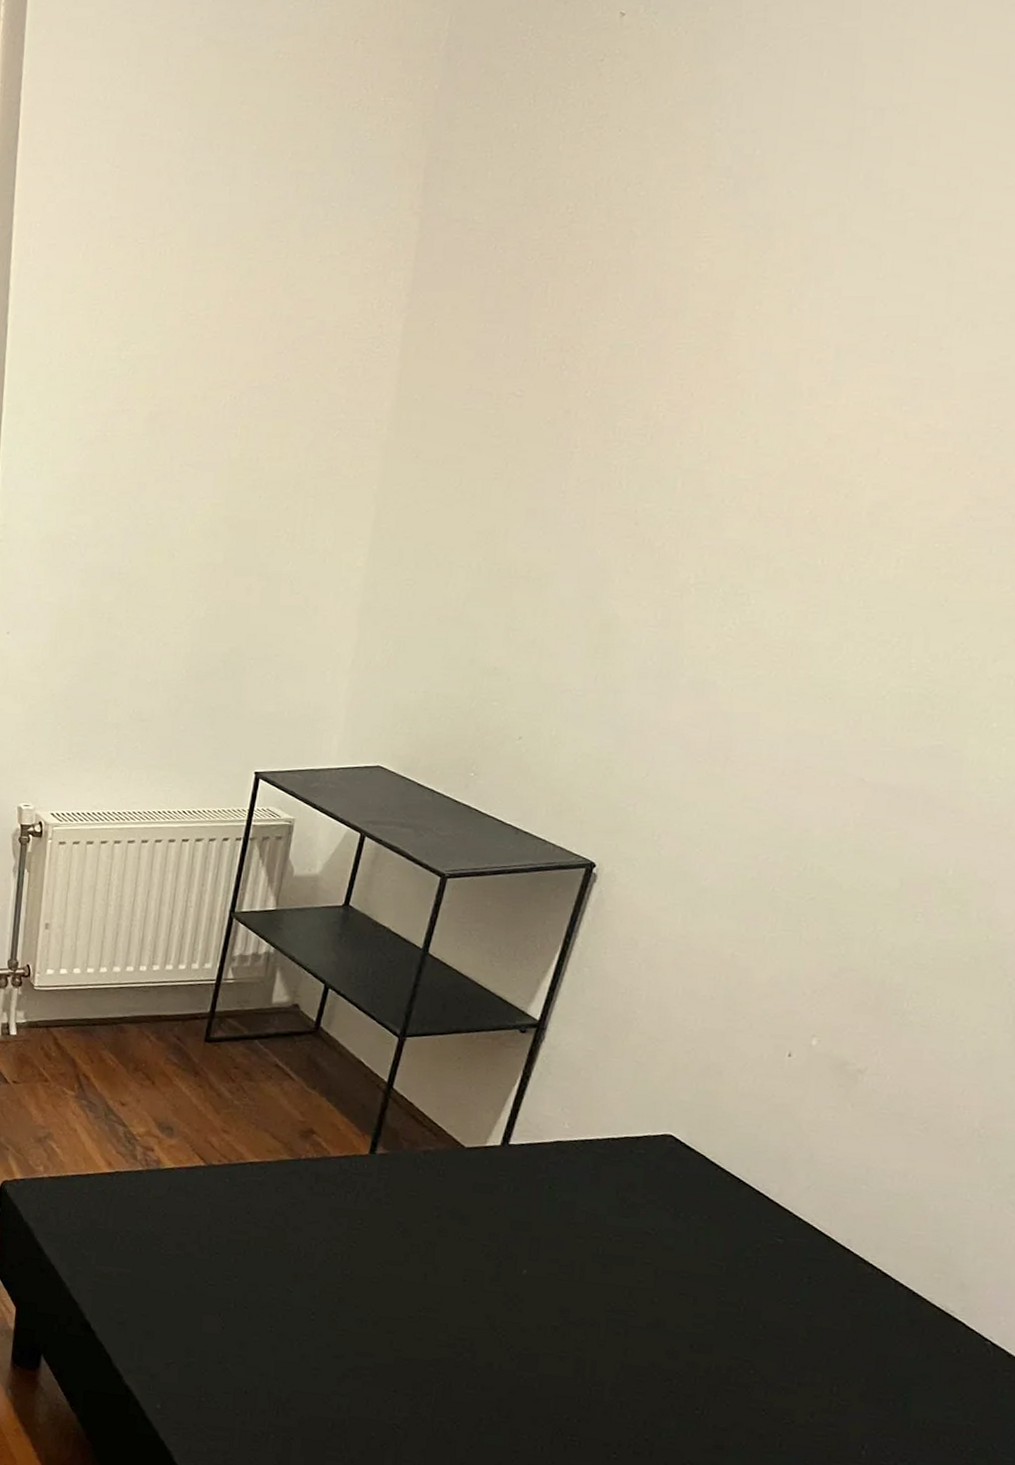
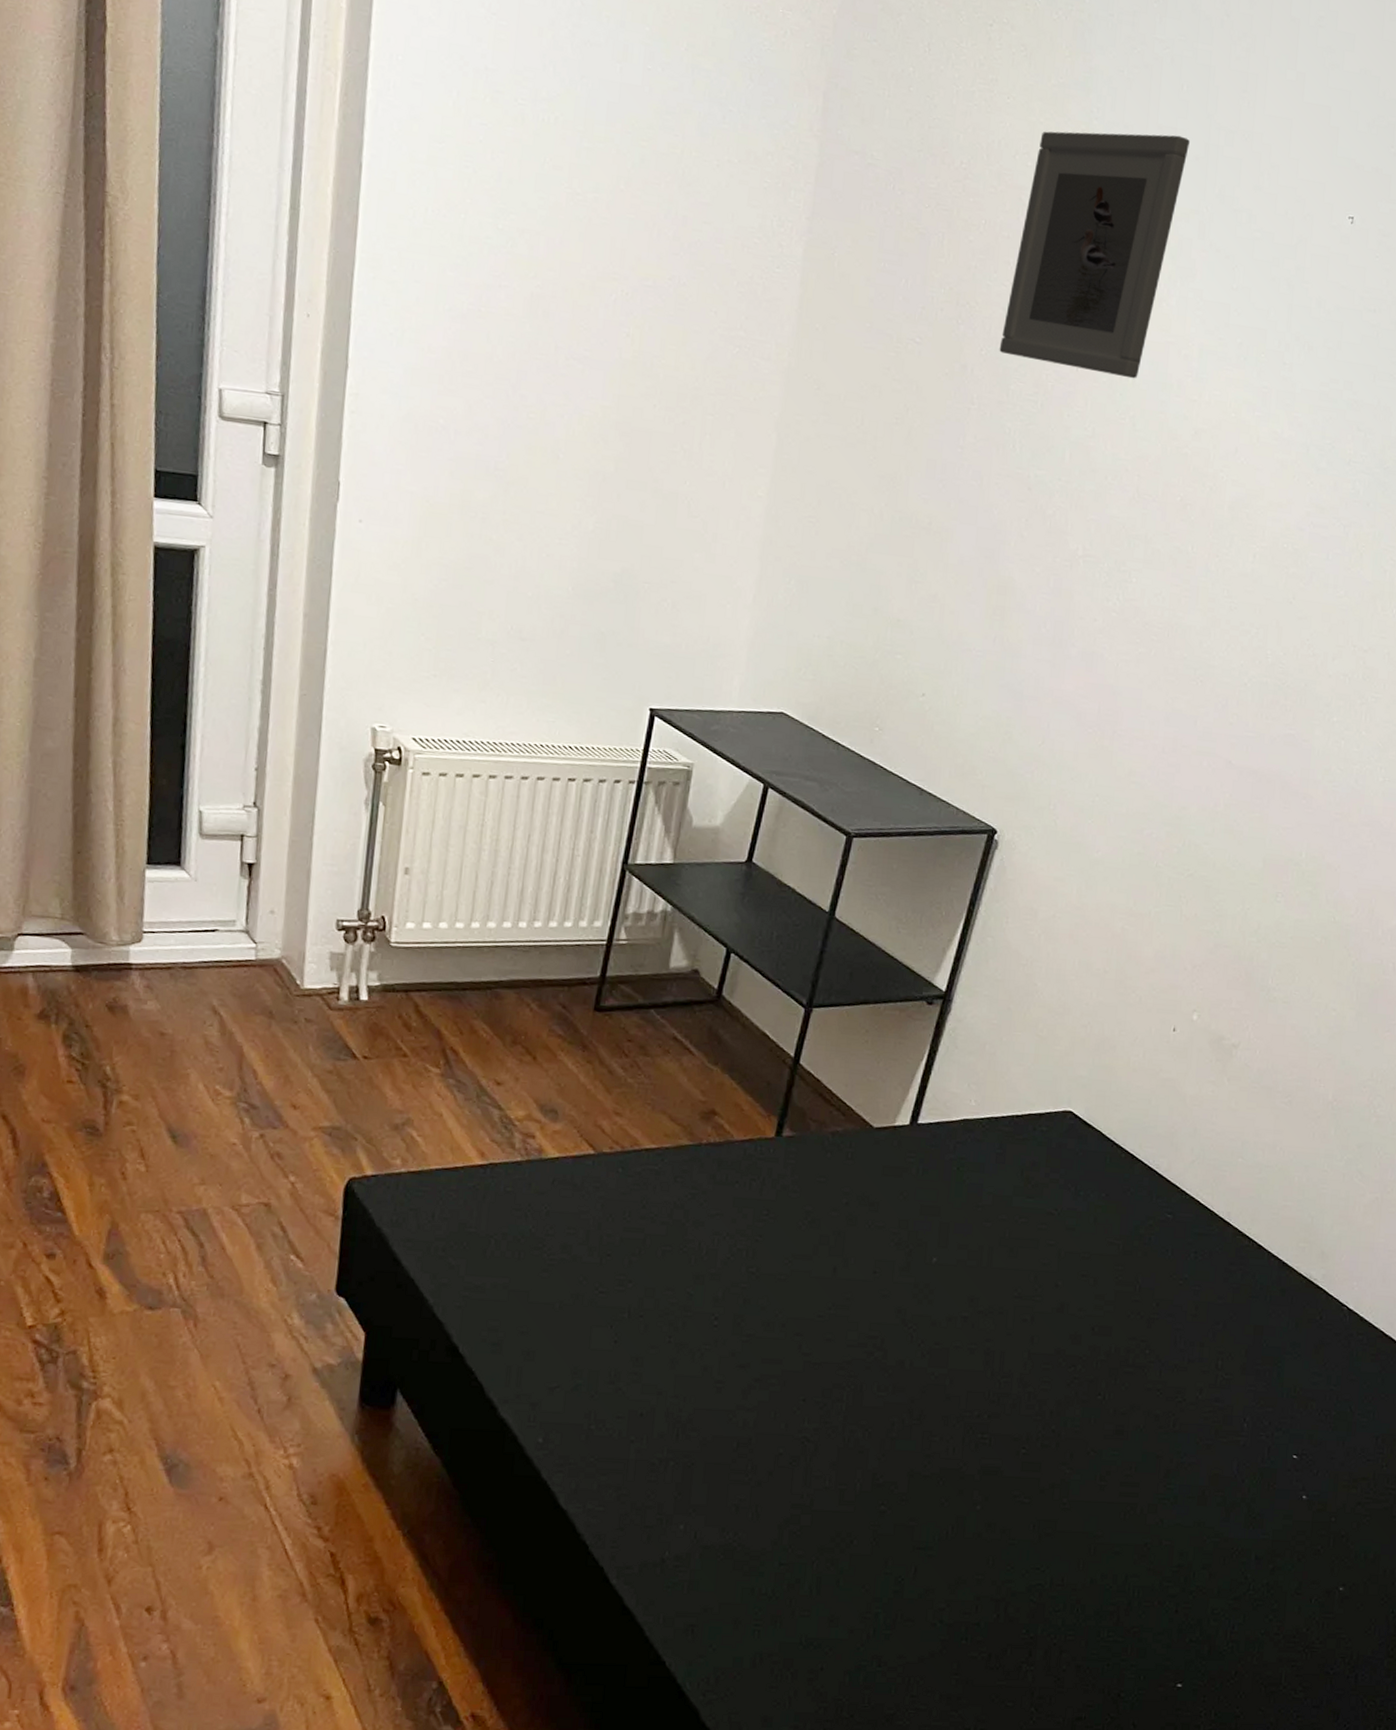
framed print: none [605,127,831,395] -> present [999,131,1191,379]

